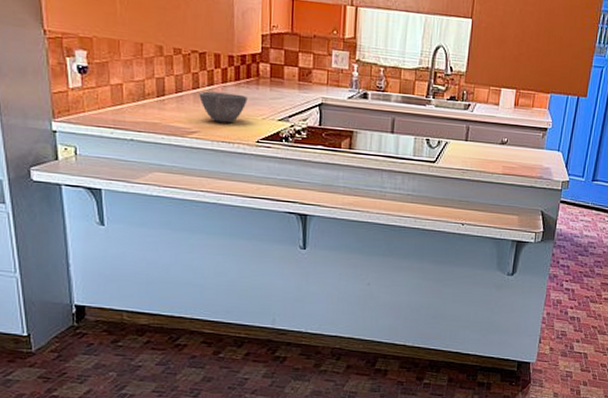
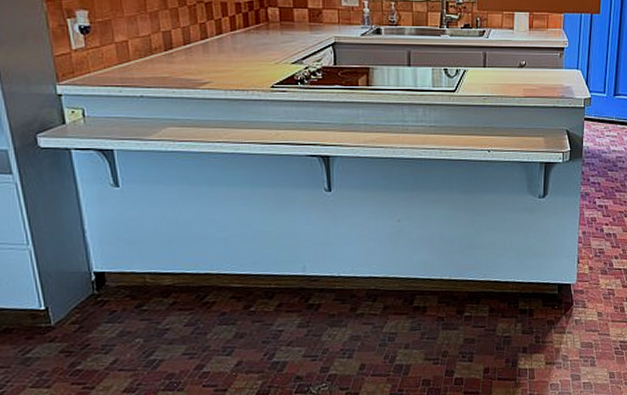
bowl: present [199,91,248,123] -> none [208,40,259,71]

